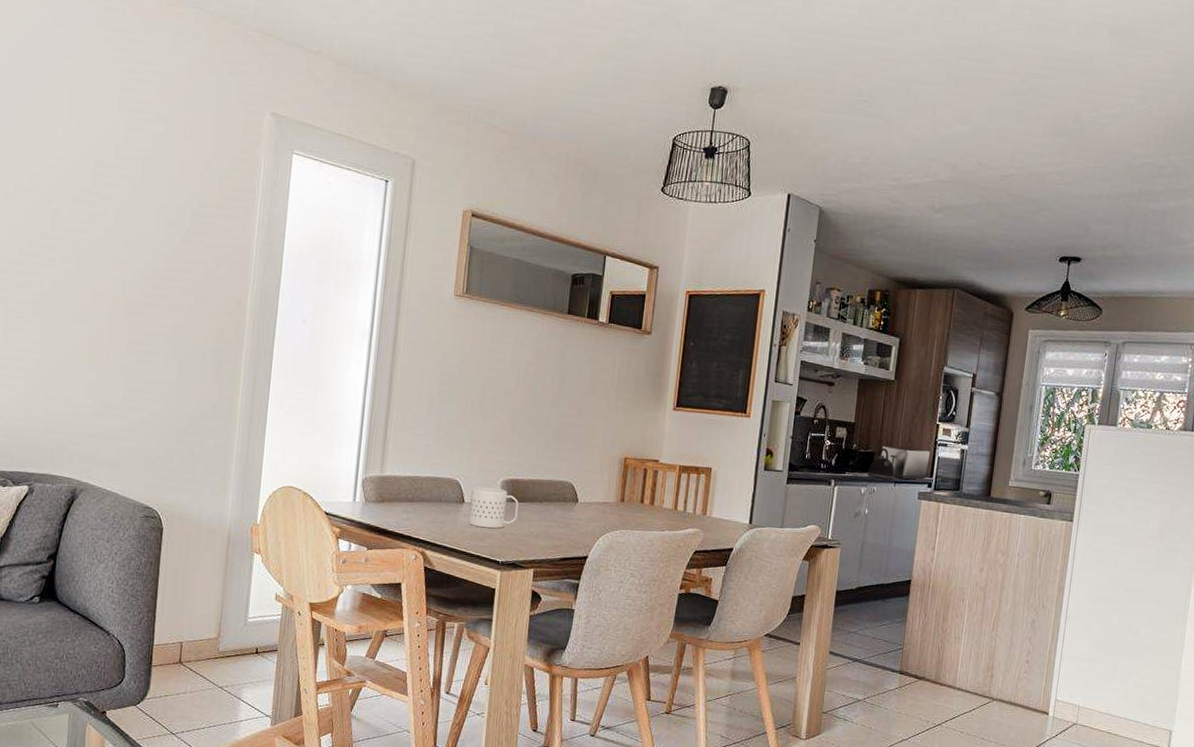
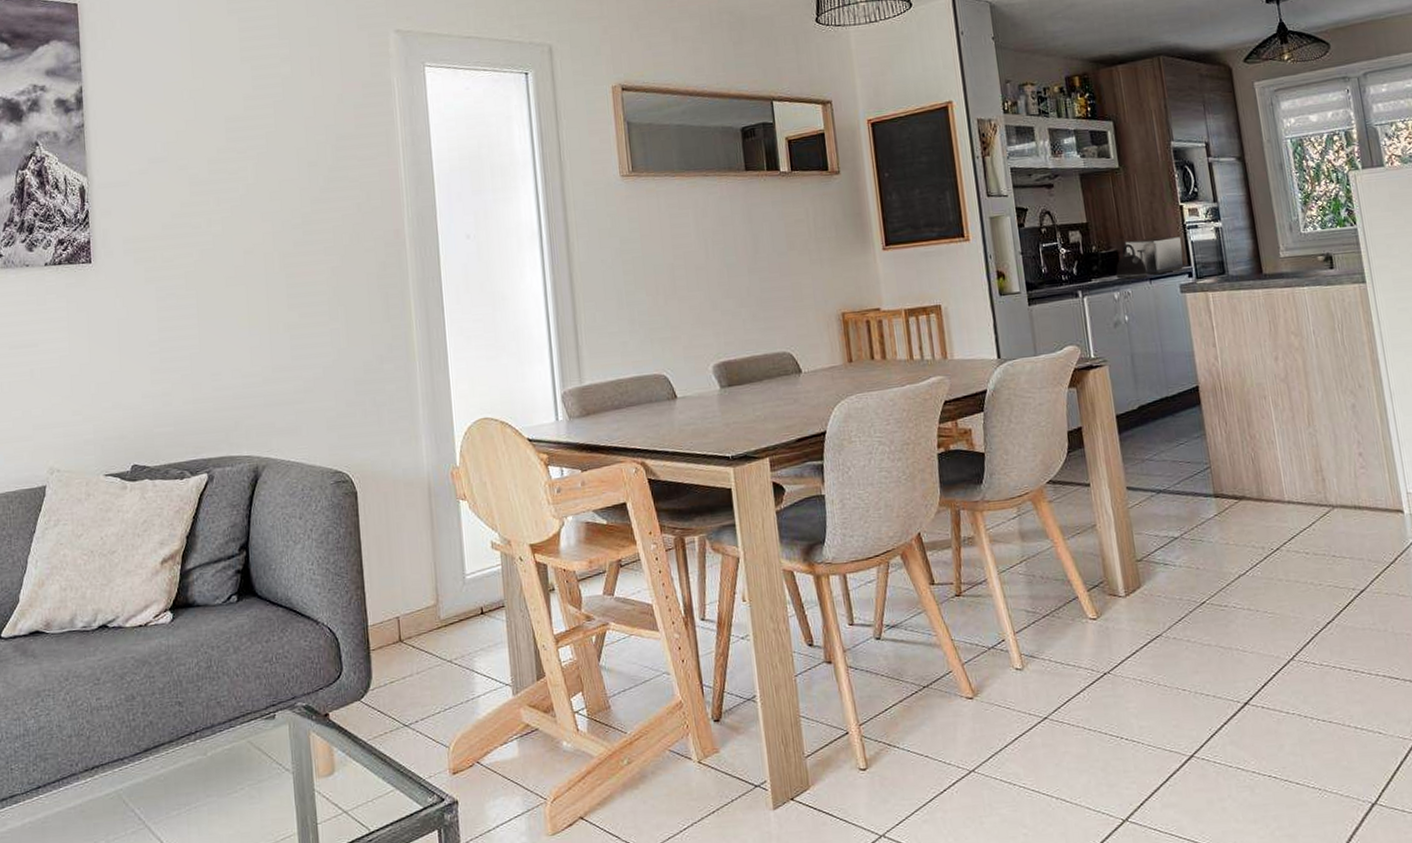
mug: present [468,486,519,529] -> none [682,374,739,423]

